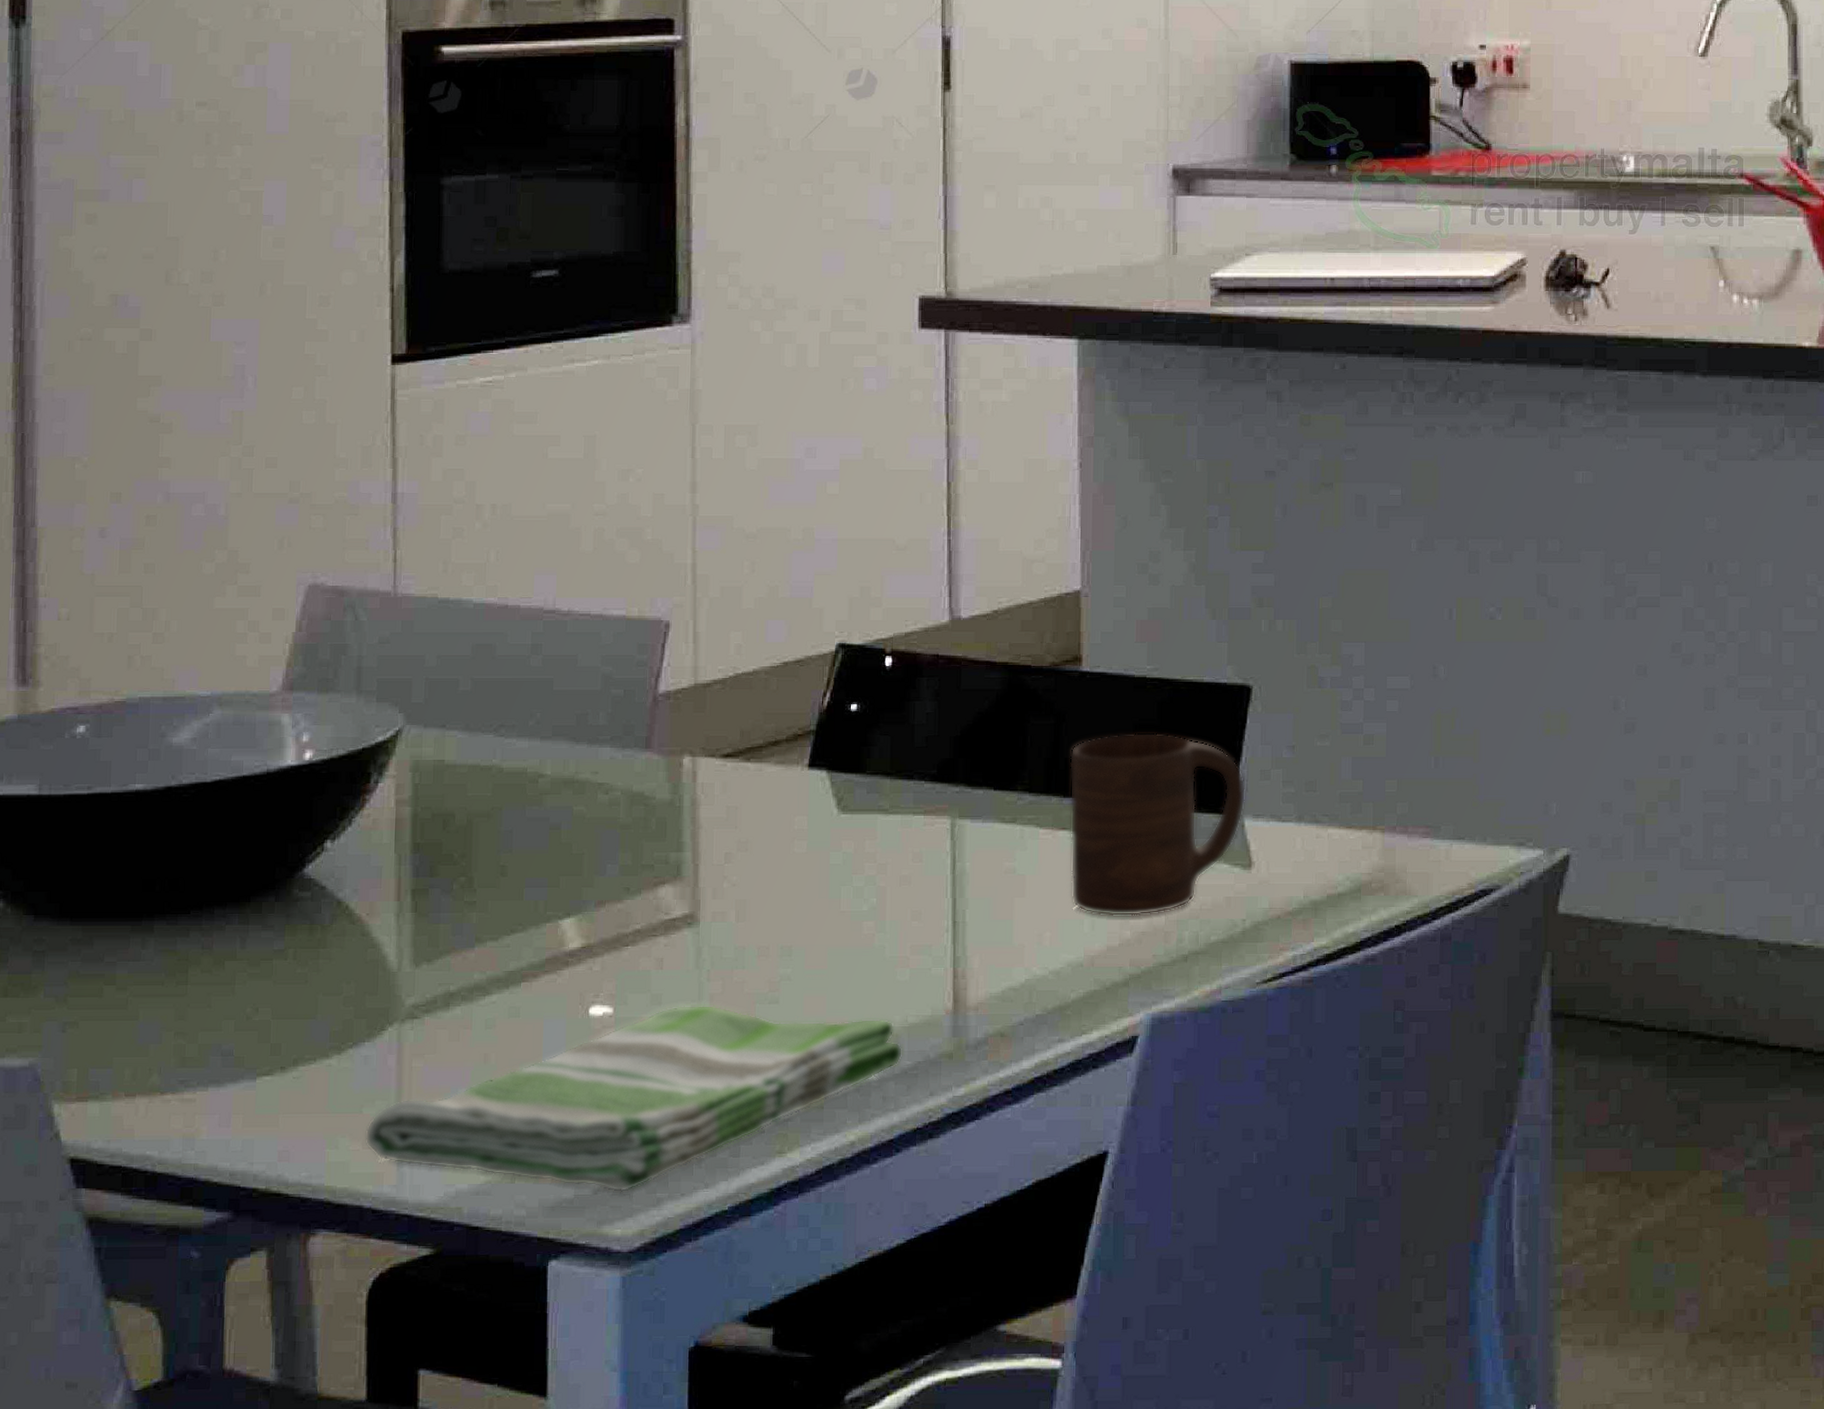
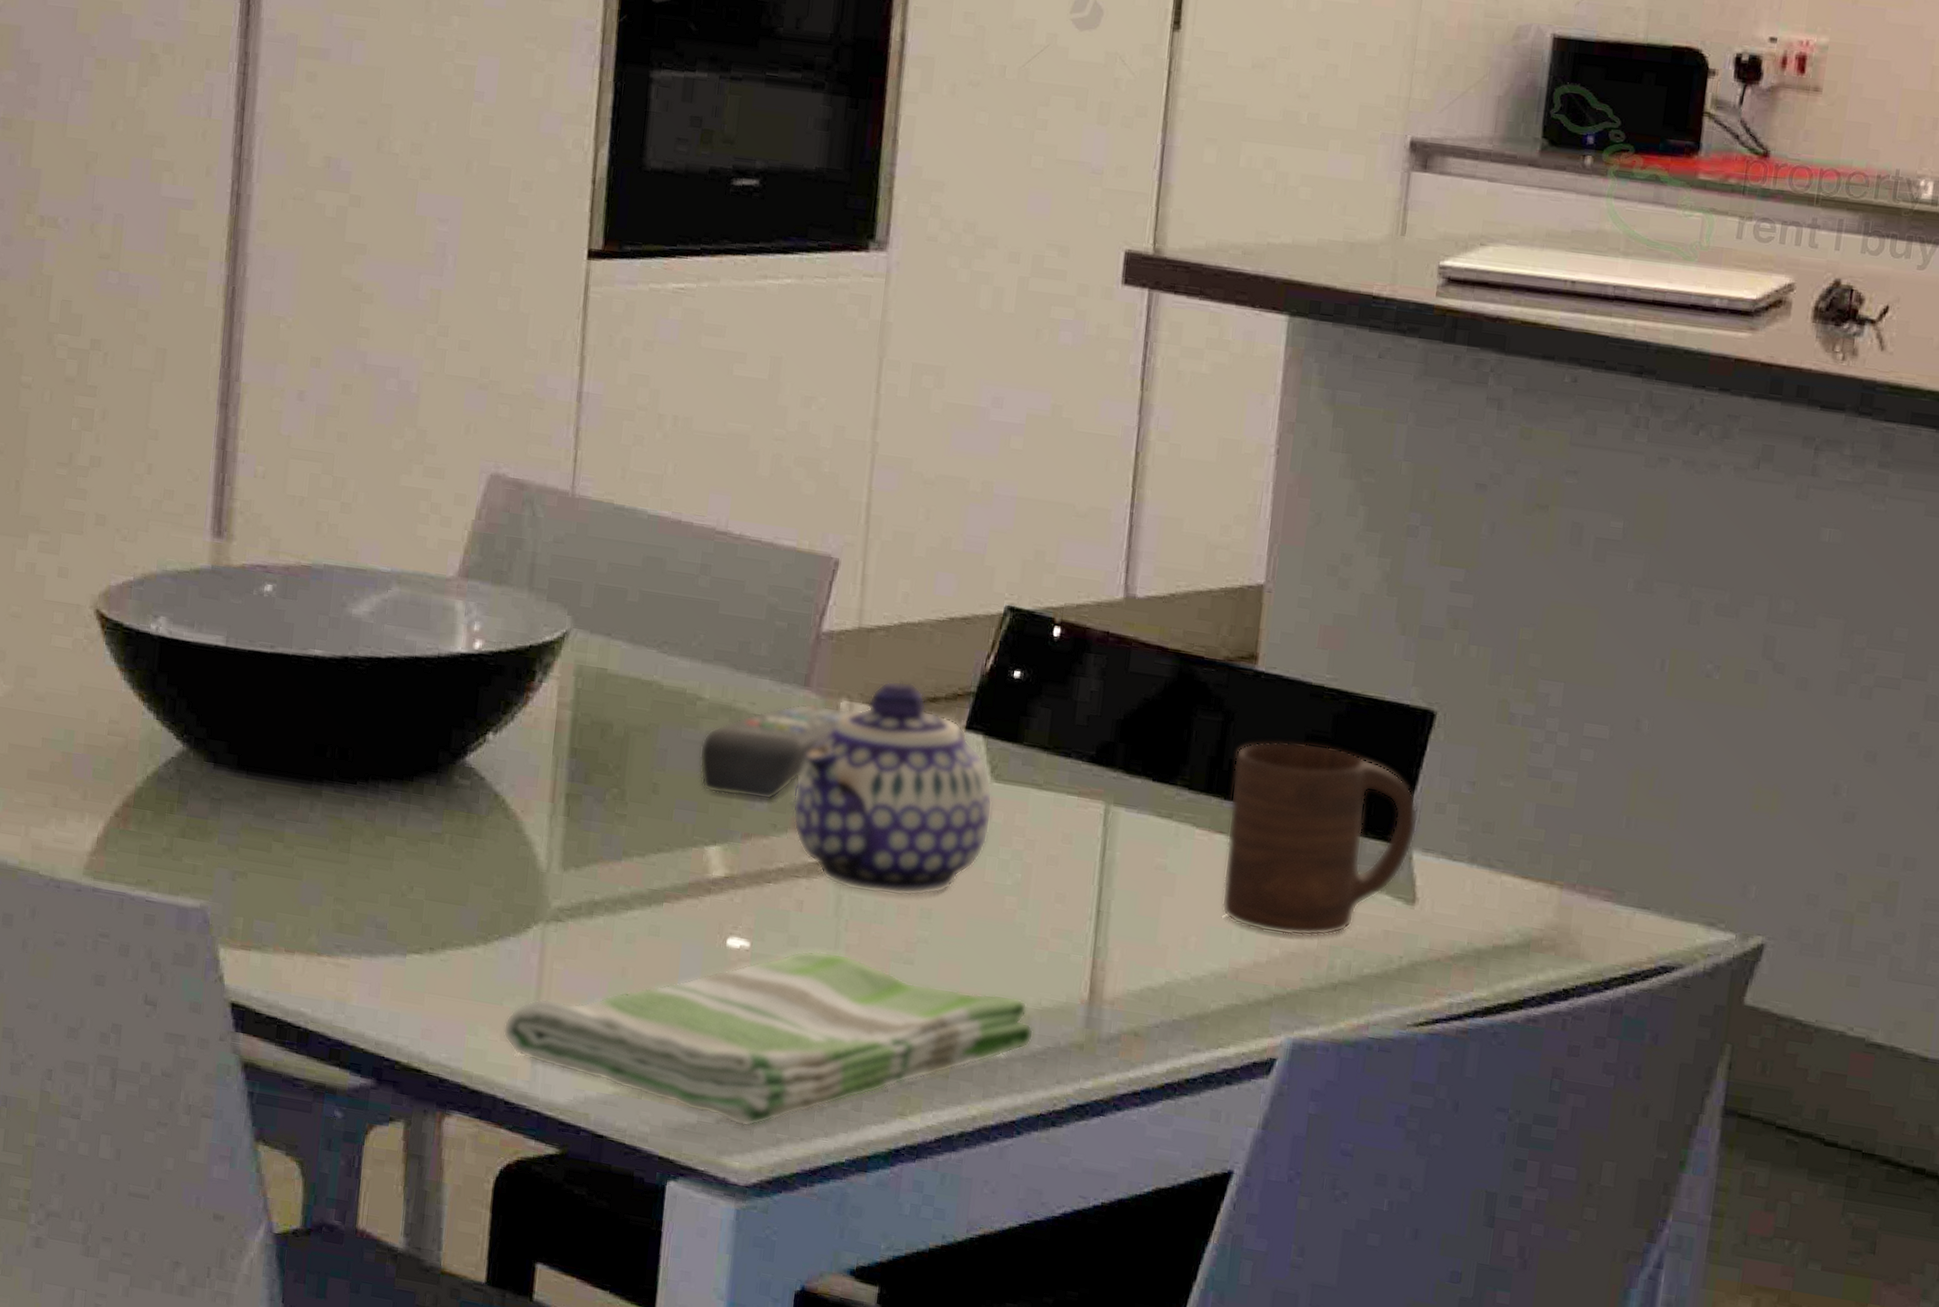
remote control: none [545,764,699,867] -> present [699,703,856,800]
teapot: none [644,730,842,940] -> present [792,680,993,897]

